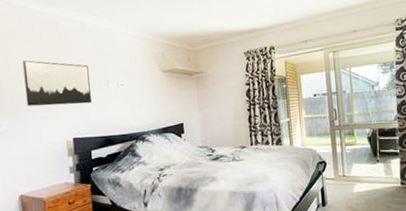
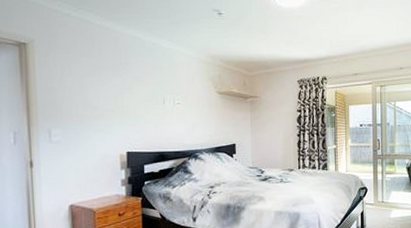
wall art: present [23,60,91,106] -> none [80,73,147,120]

